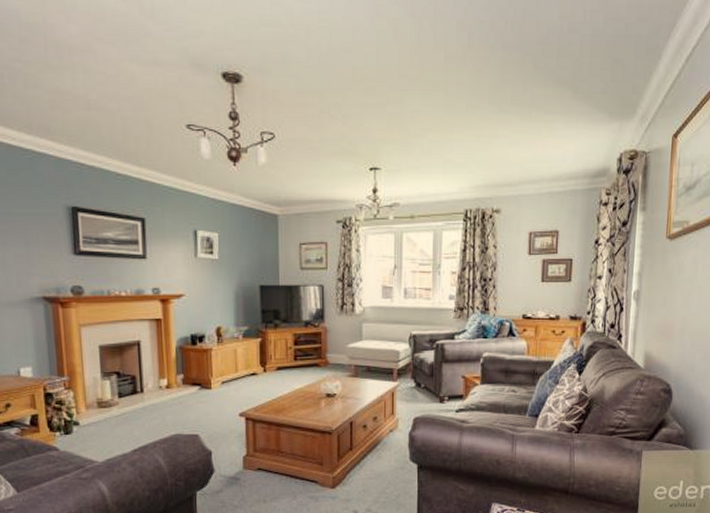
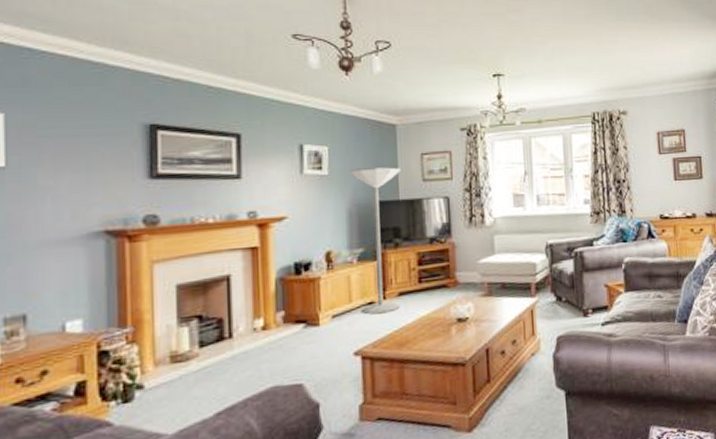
floor lamp: none [236,255,282,384] -> present [348,167,401,314]

